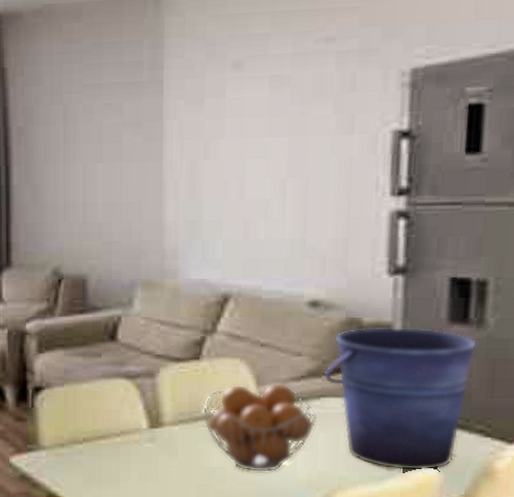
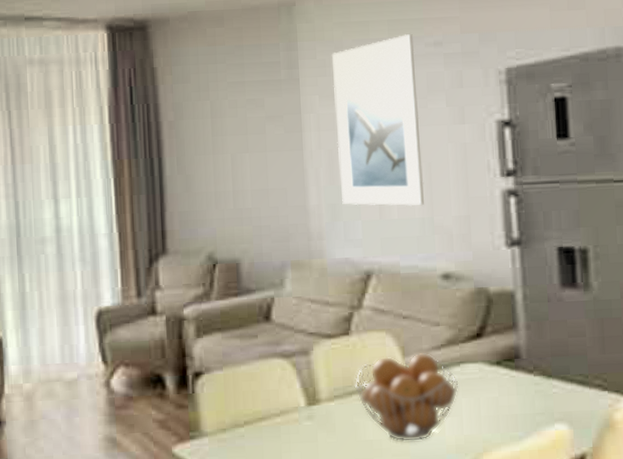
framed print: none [201,28,301,226] -> present [331,34,424,207]
bucket: present [324,326,477,471] -> none [461,293,586,429]

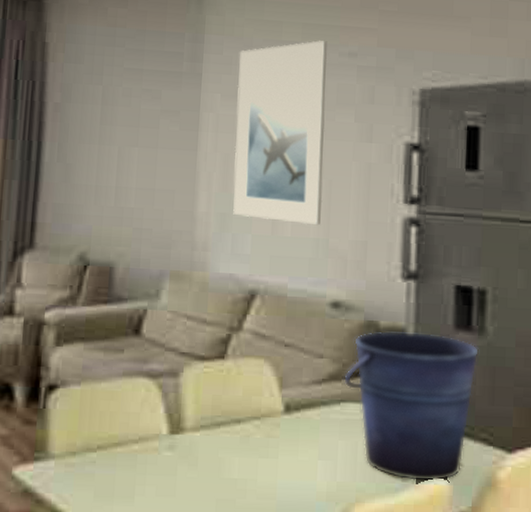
fruit basket: present [354,352,459,443] -> none [223,385,337,485]
bucket: none [461,293,586,429] -> present [344,330,479,482]

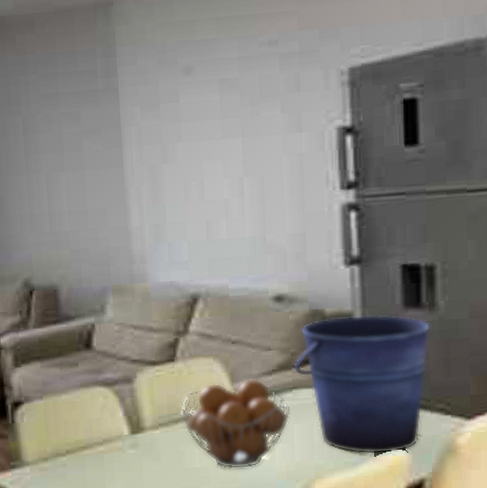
fruit basket: none [223,385,337,485] -> present [180,378,291,470]
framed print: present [233,40,328,226] -> none [153,33,256,225]

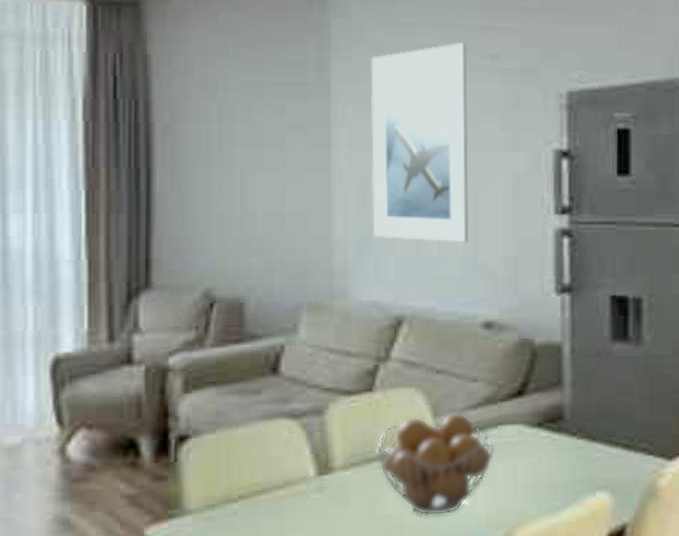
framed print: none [153,33,256,225] -> present [370,43,469,243]
bucket: present [294,314,430,454] -> none [500,346,636,498]

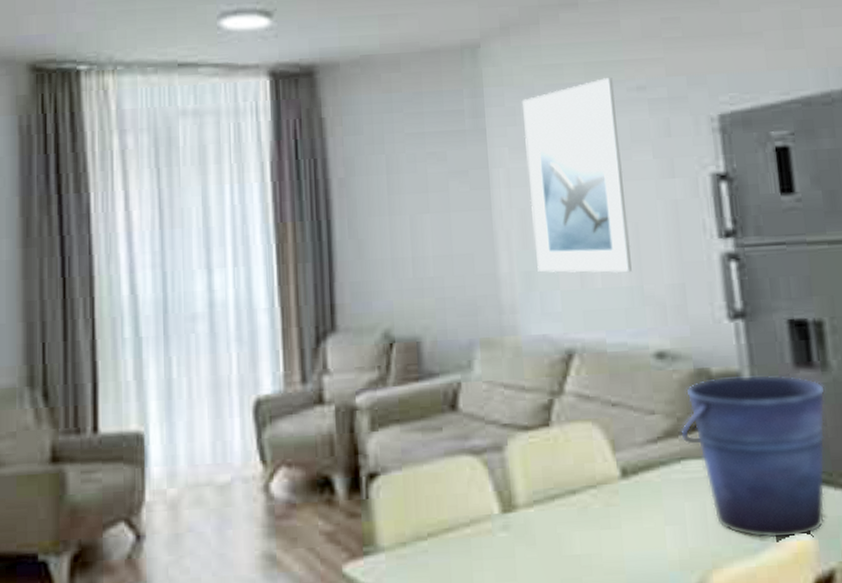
fruit basket: present [375,412,495,517] -> none [557,446,681,558]
bucket: none [500,346,636,498] -> present [680,374,825,539]

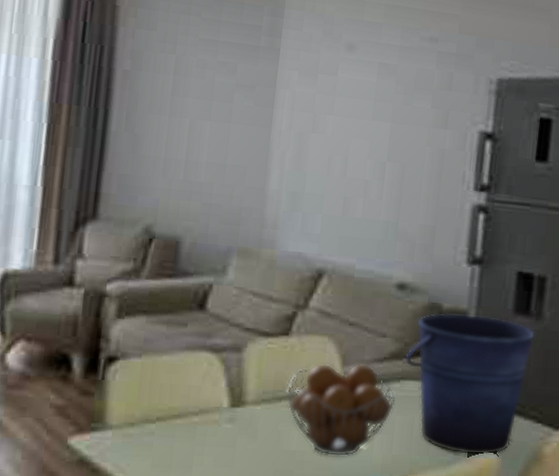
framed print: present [521,78,632,274] -> none [305,23,409,209]
fruit basket: none [557,446,681,558] -> present [285,363,396,457]

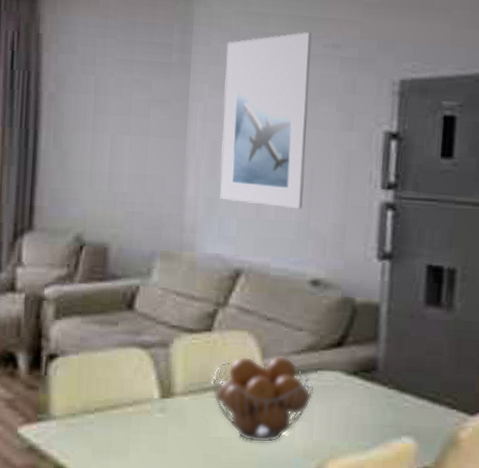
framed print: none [305,23,409,209] -> present [220,32,312,210]
bucket: present [405,312,535,456] -> none [321,306,447,441]

